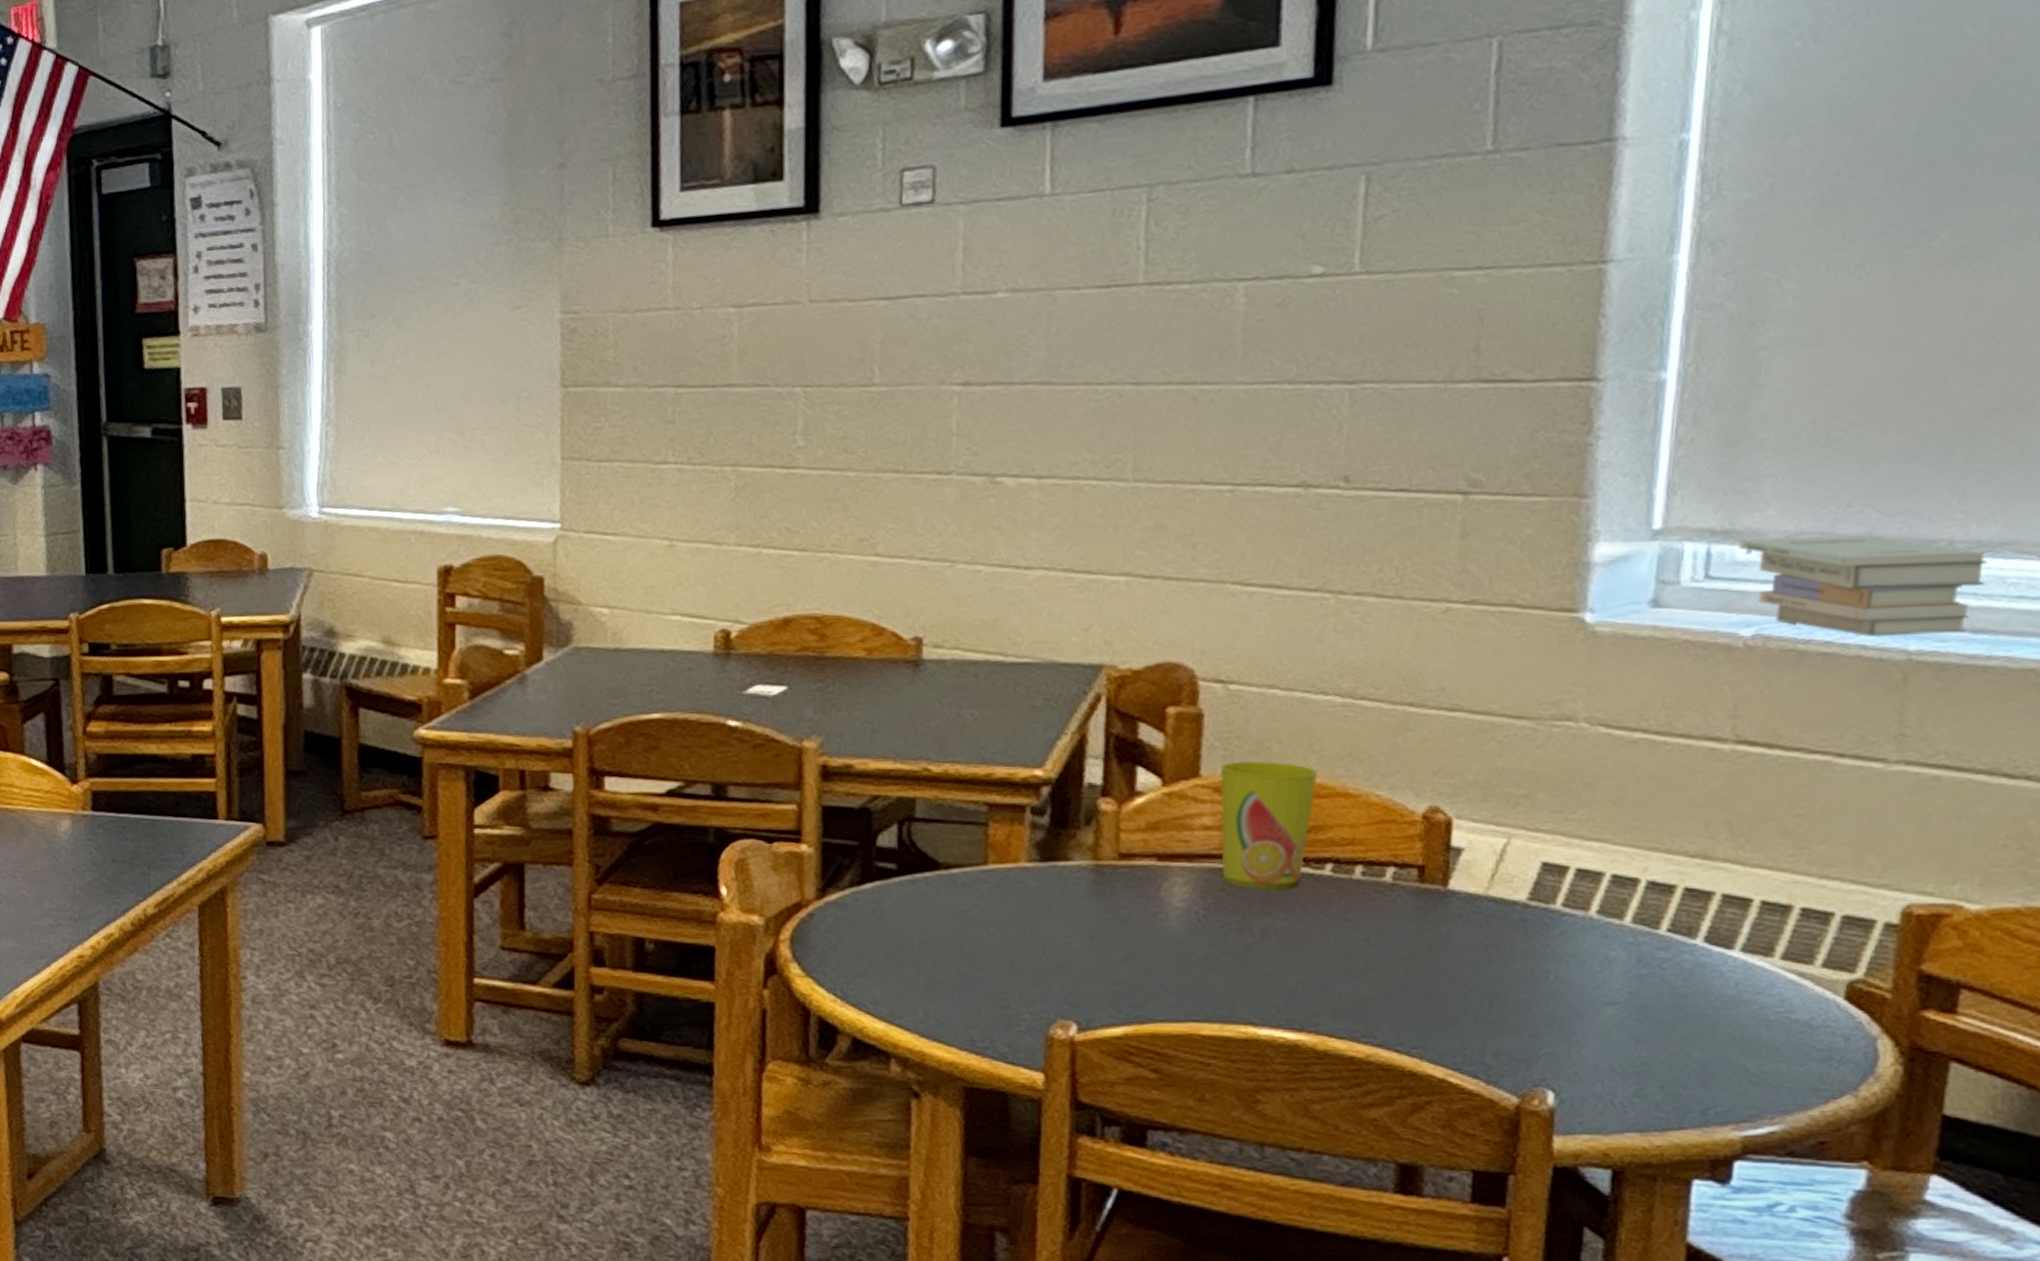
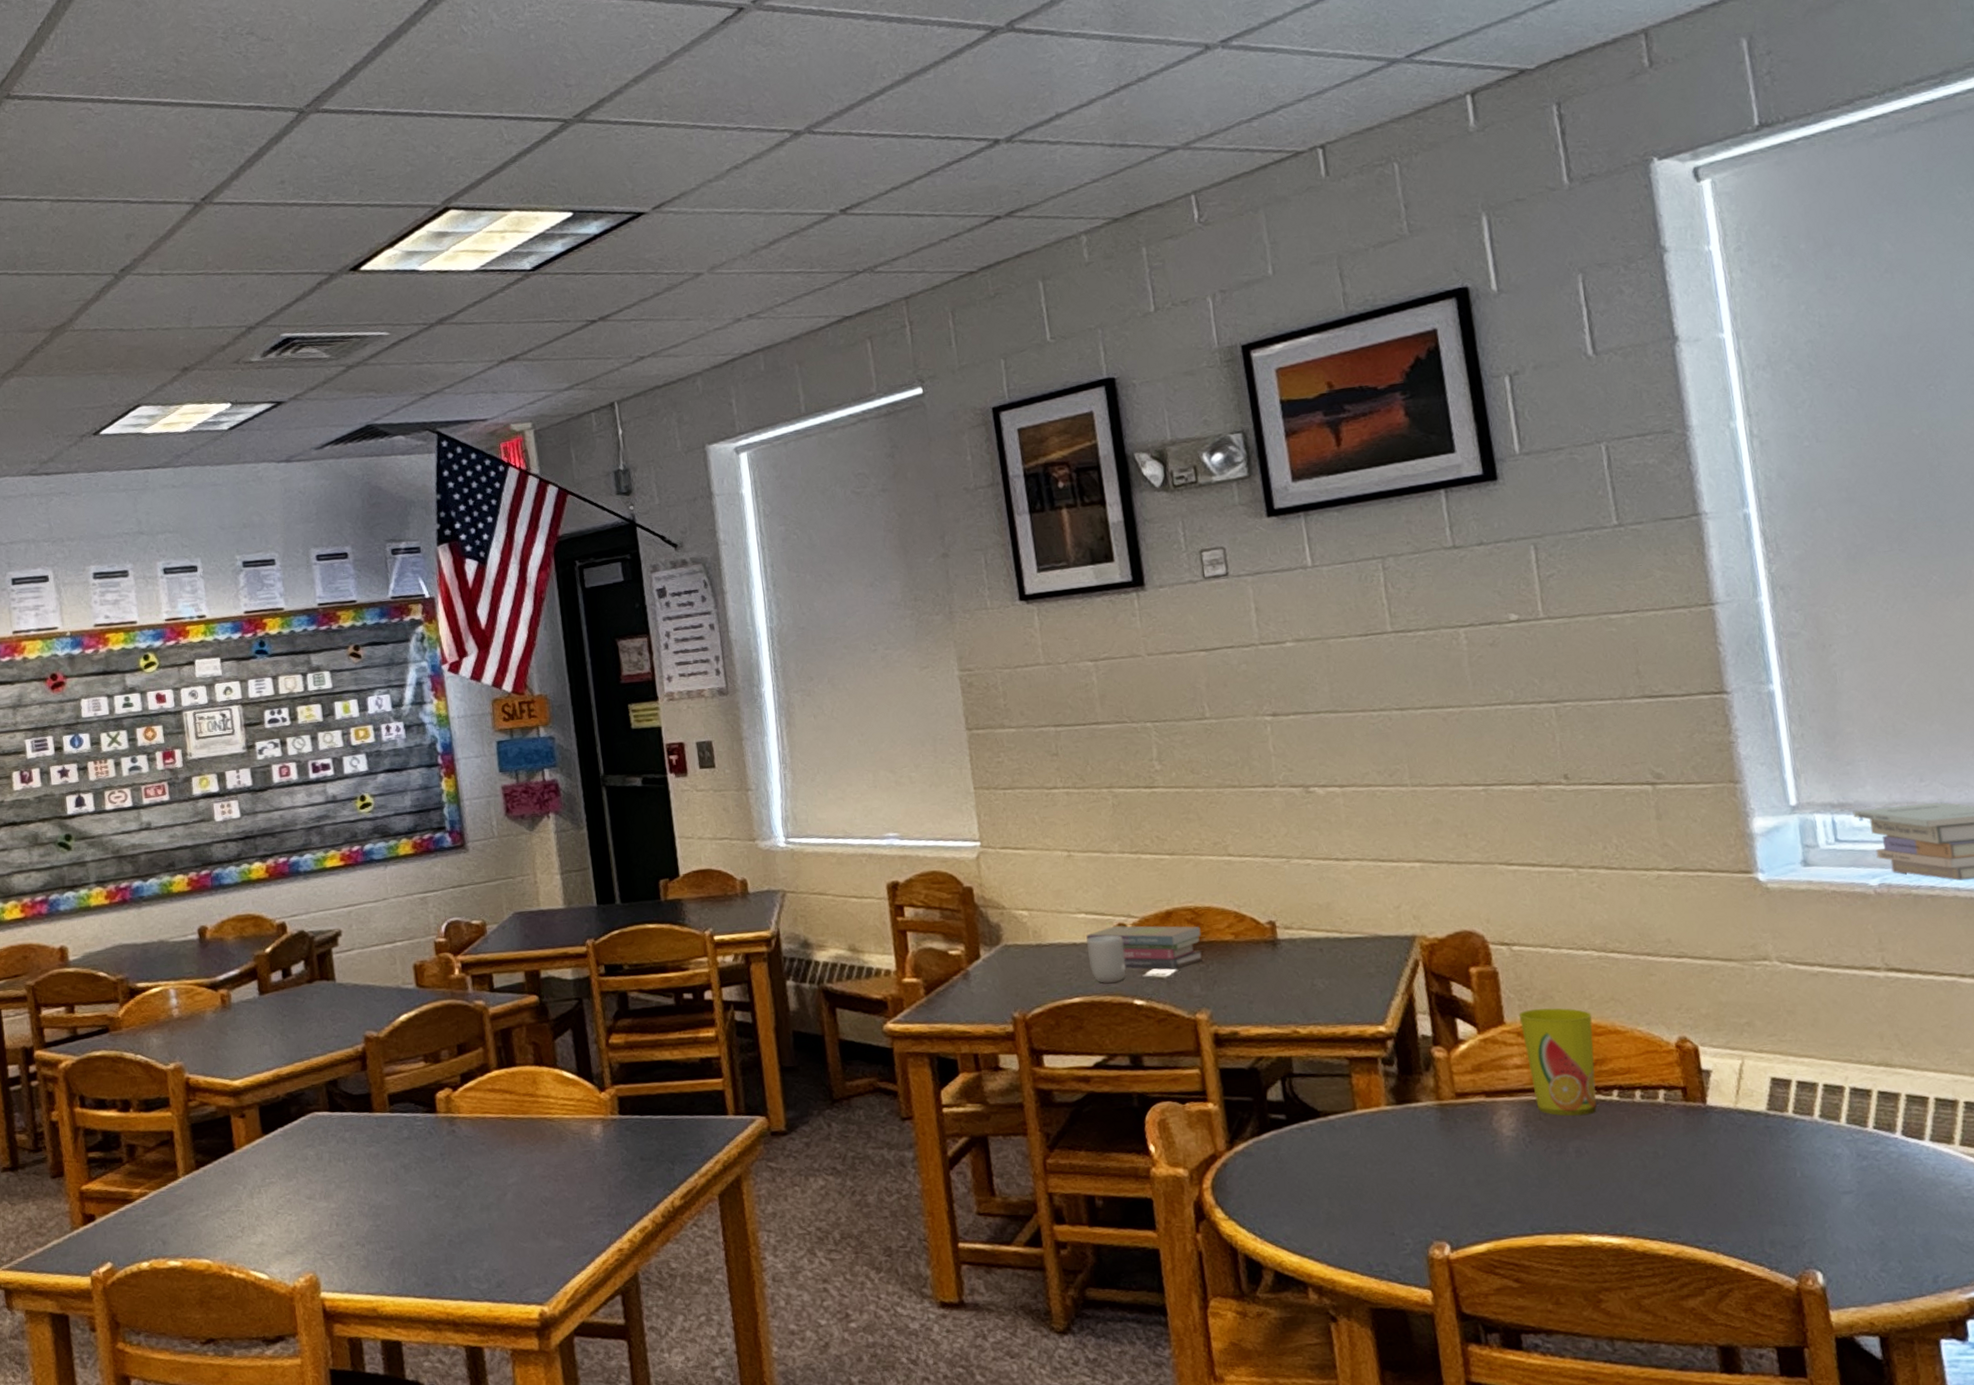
cup: none [677,643,724,700] -> present [1086,935,1127,984]
books: none [678,632,825,689] -> present [1086,925,1202,970]

